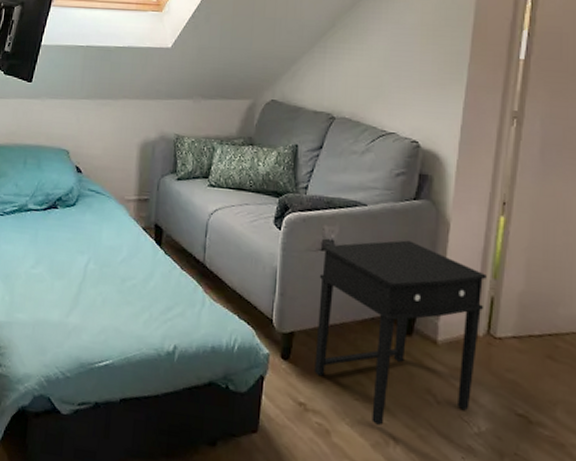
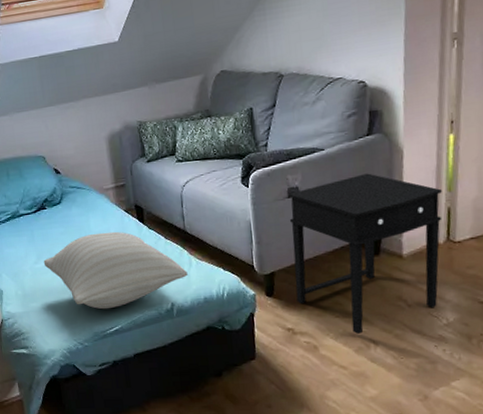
pillow: none [41,246,198,338] -> present [43,231,188,310]

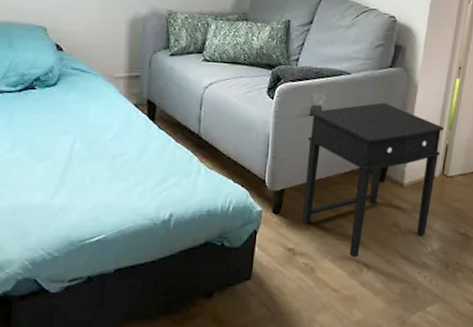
pillow: present [43,231,188,310] -> none [19,125,194,215]

